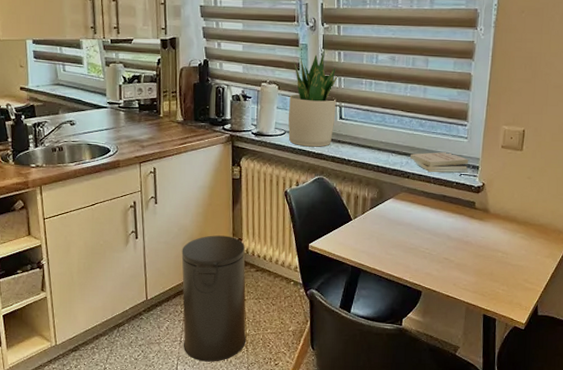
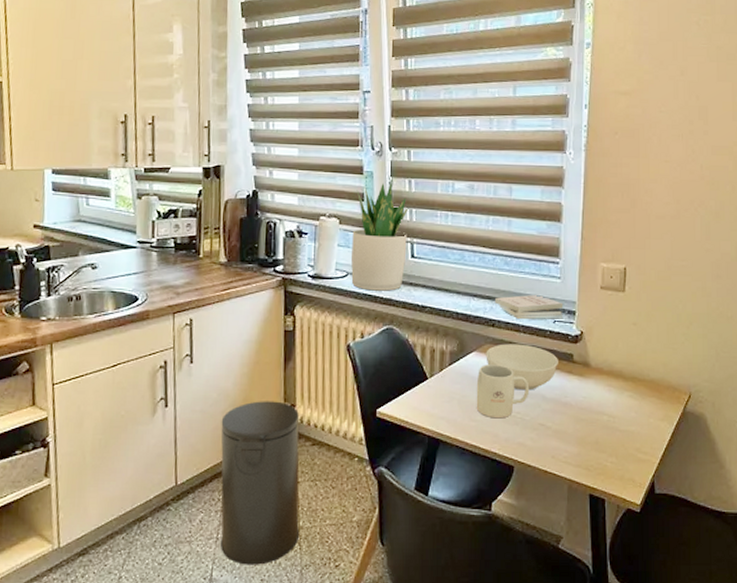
mug: none [392,209,437,253] -> present [476,365,530,419]
bowl: none [401,192,462,231] -> present [486,343,558,391]

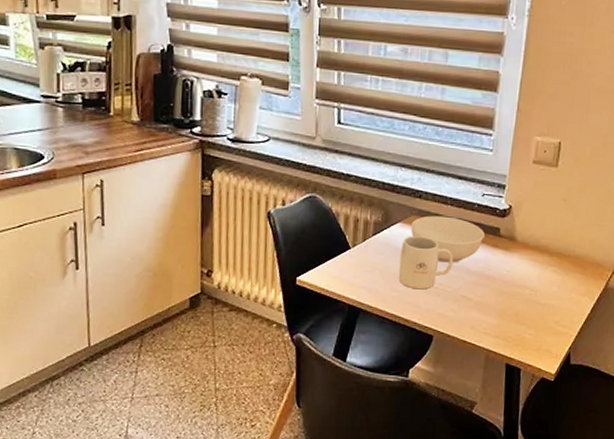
trash bin: present [221,401,300,565] -> none [135,266,217,424]
planter: present [351,179,410,291] -> none [273,38,339,158]
books: present [494,294,563,320] -> none [422,166,494,193]

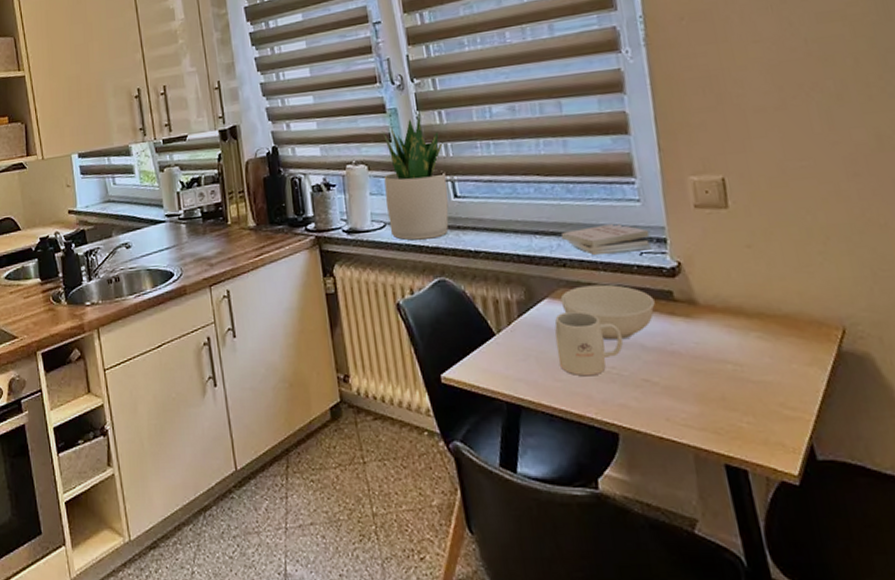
planter: none [273,38,339,158] -> present [381,113,449,241]
books: none [422,166,494,193] -> present [560,223,652,256]

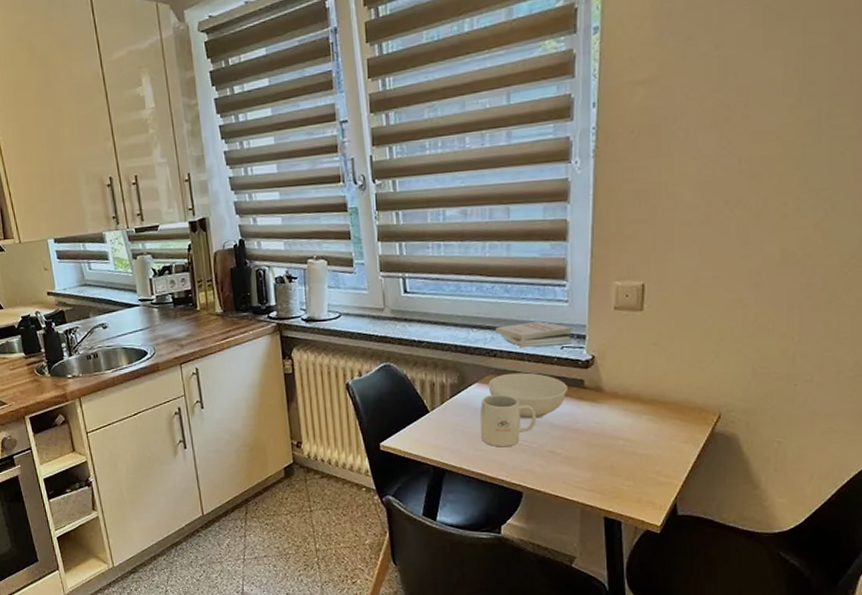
planter: present [381,113,449,241] -> none [342,213,399,330]

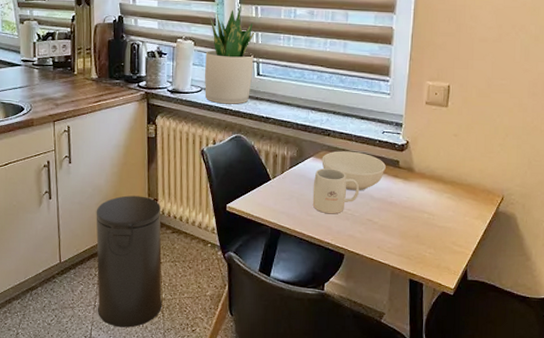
trash bin: none [235,439,317,581] -> present [96,195,163,328]
planter: none [342,213,399,330] -> present [205,6,257,104]
books: present [495,320,572,348] -> none [330,108,392,131]

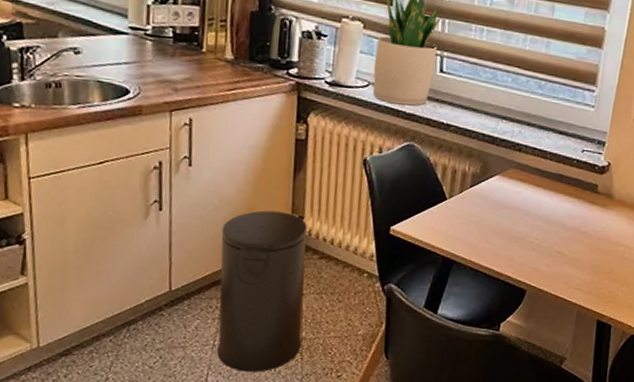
mug: present [312,168,360,214] -> none [494,189,551,244]
bowl: present [322,151,386,191] -> none [509,169,582,218]

